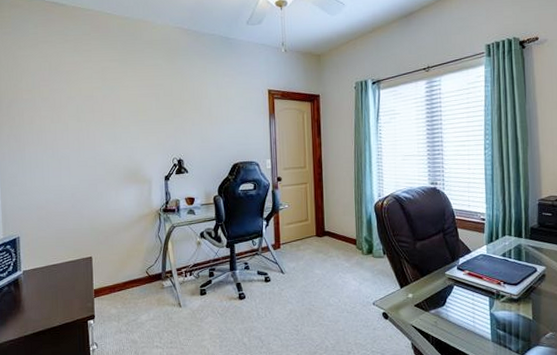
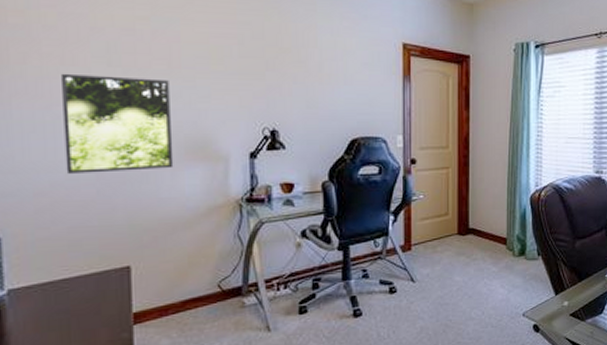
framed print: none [52,128,117,194] -> present [62,73,174,174]

